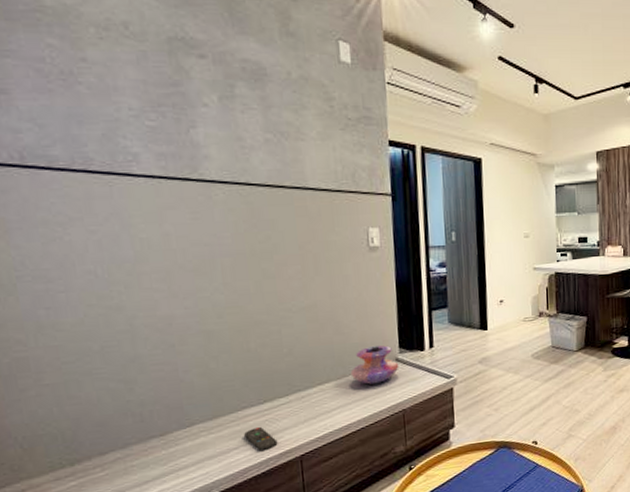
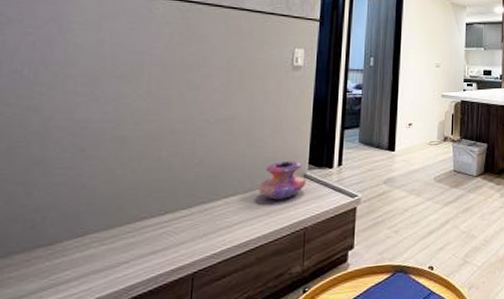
remote control: present [244,426,278,452] -> none [138,239,172,267]

